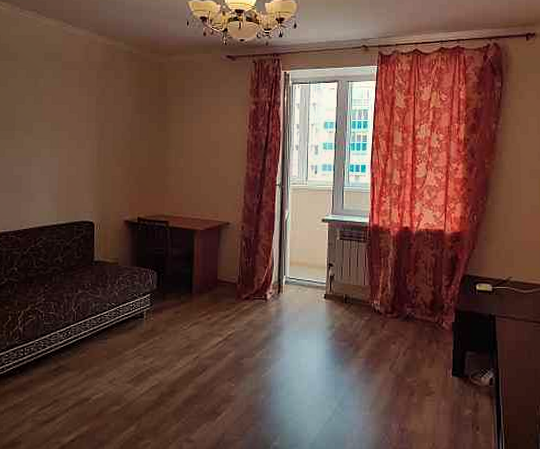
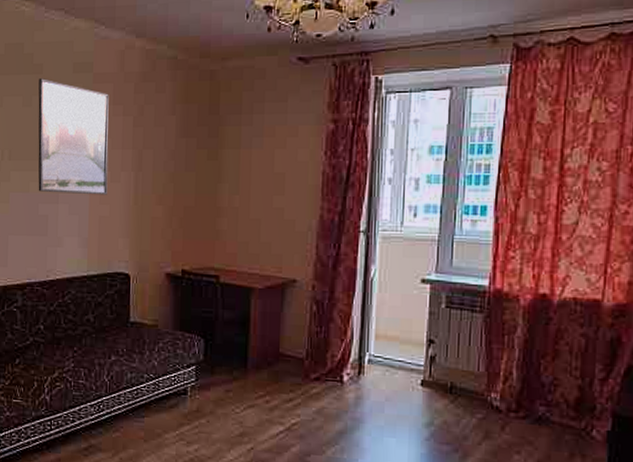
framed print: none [13,64,76,159] -> present [38,78,109,195]

